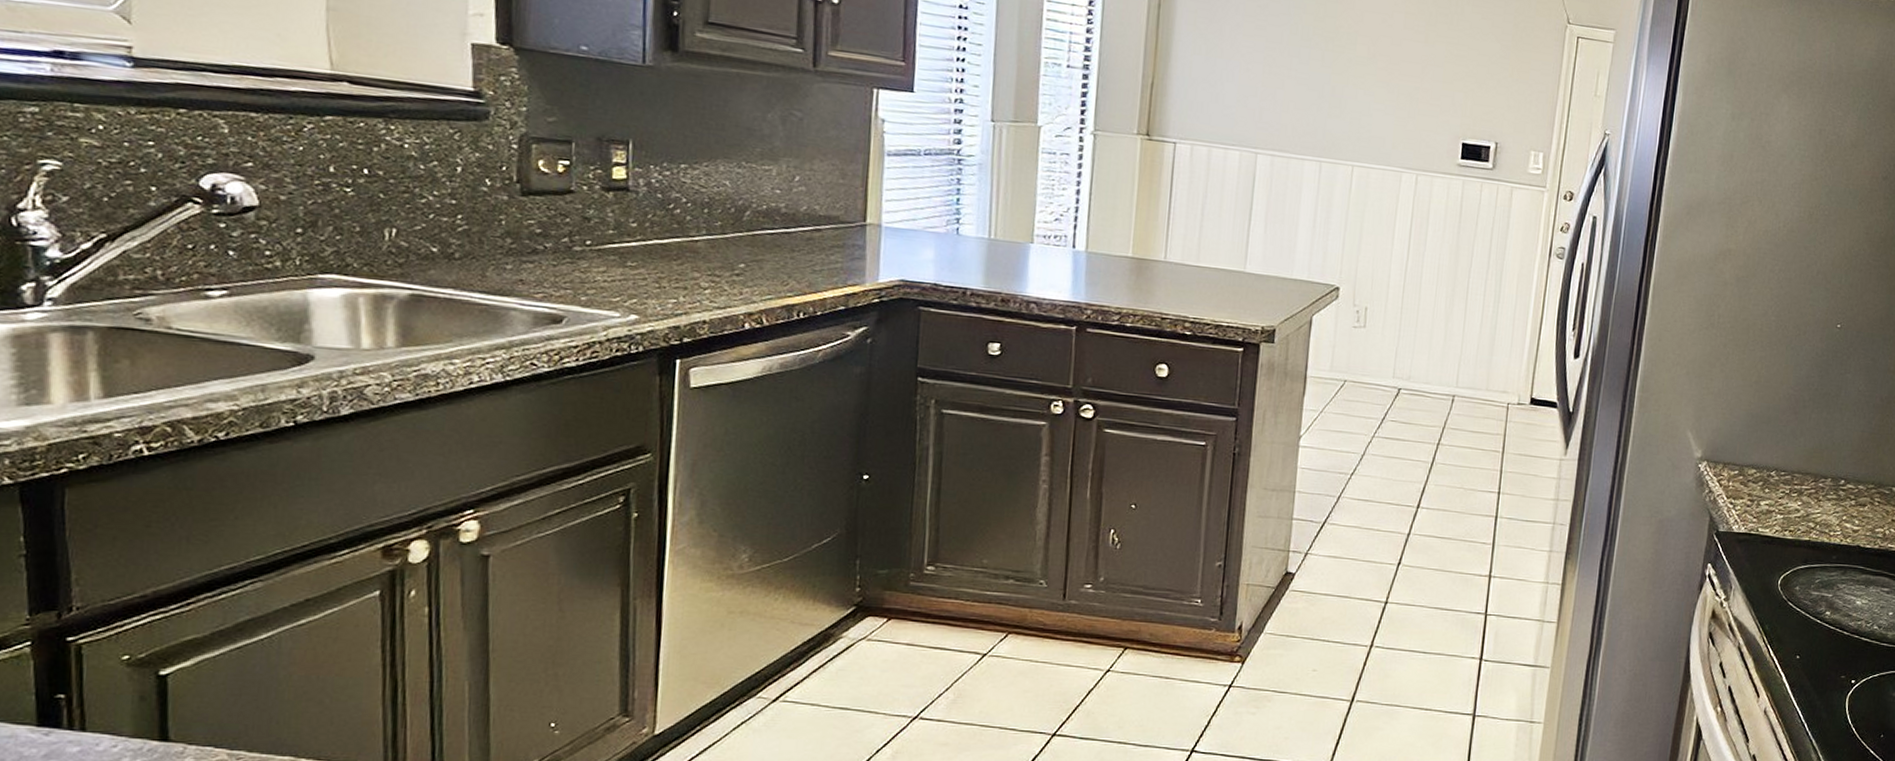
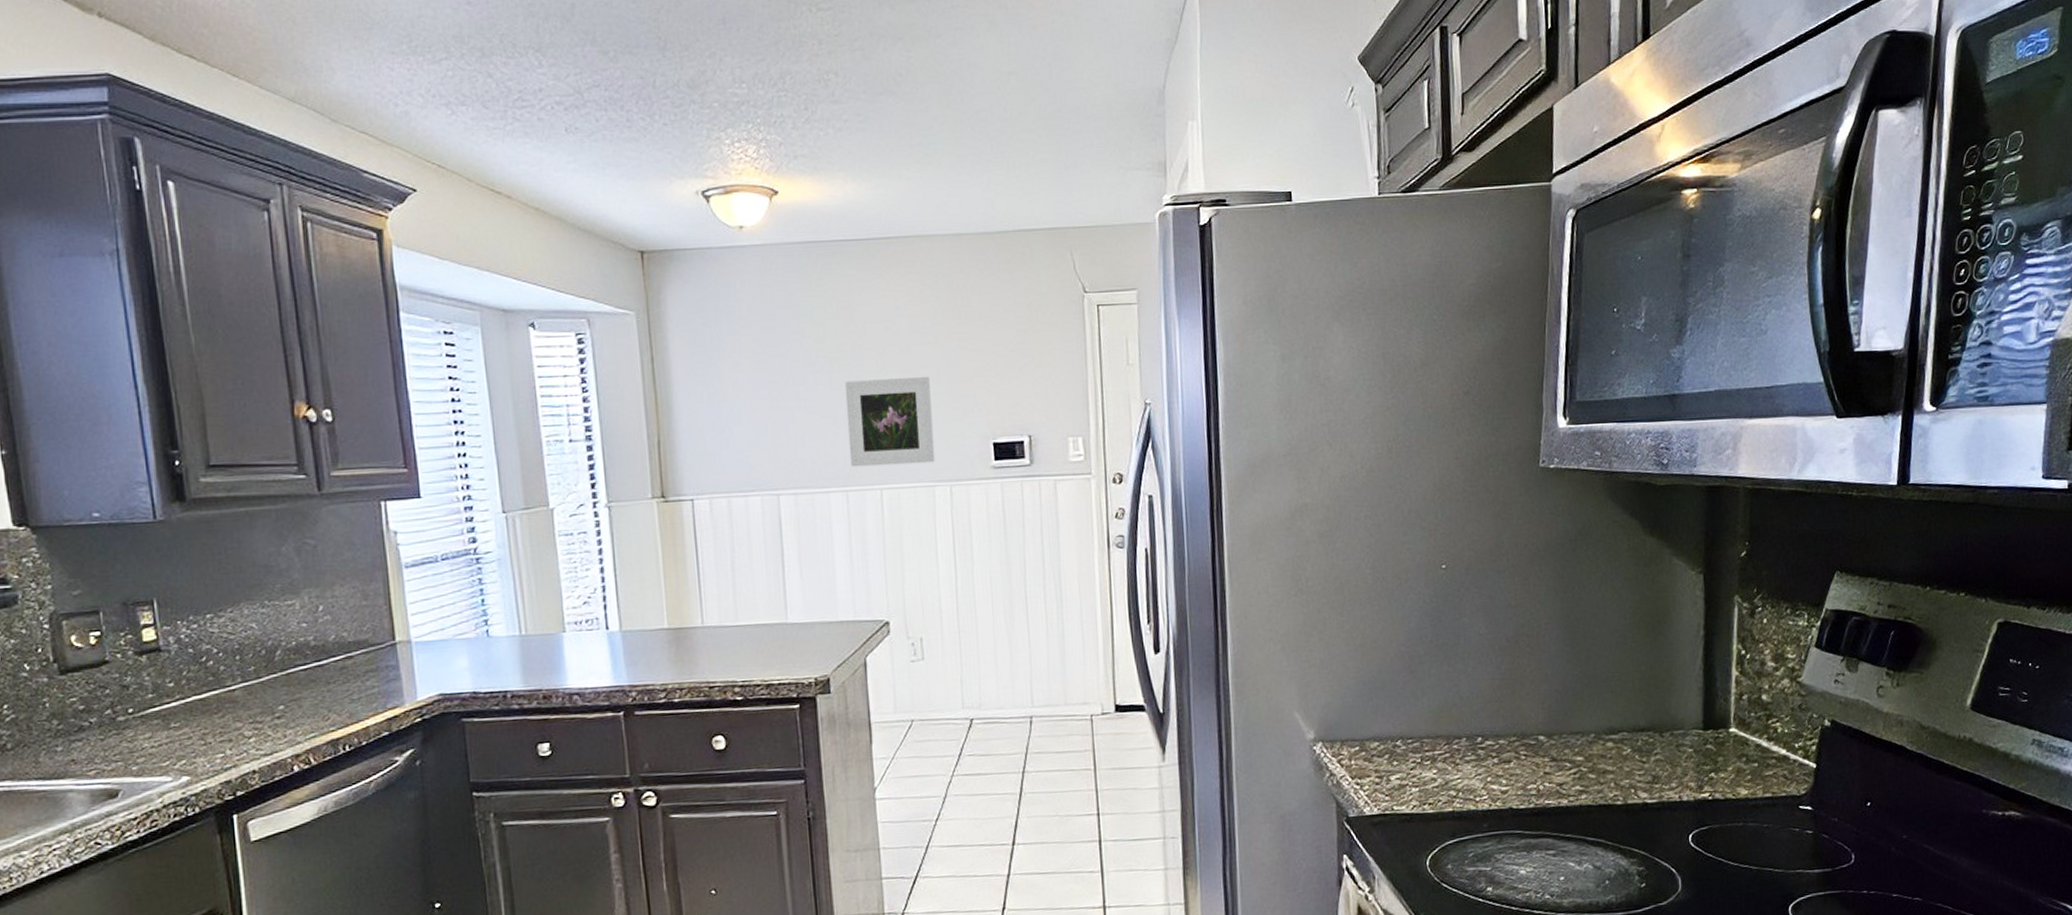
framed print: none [1328,61,1414,151] -> present [844,376,935,468]

